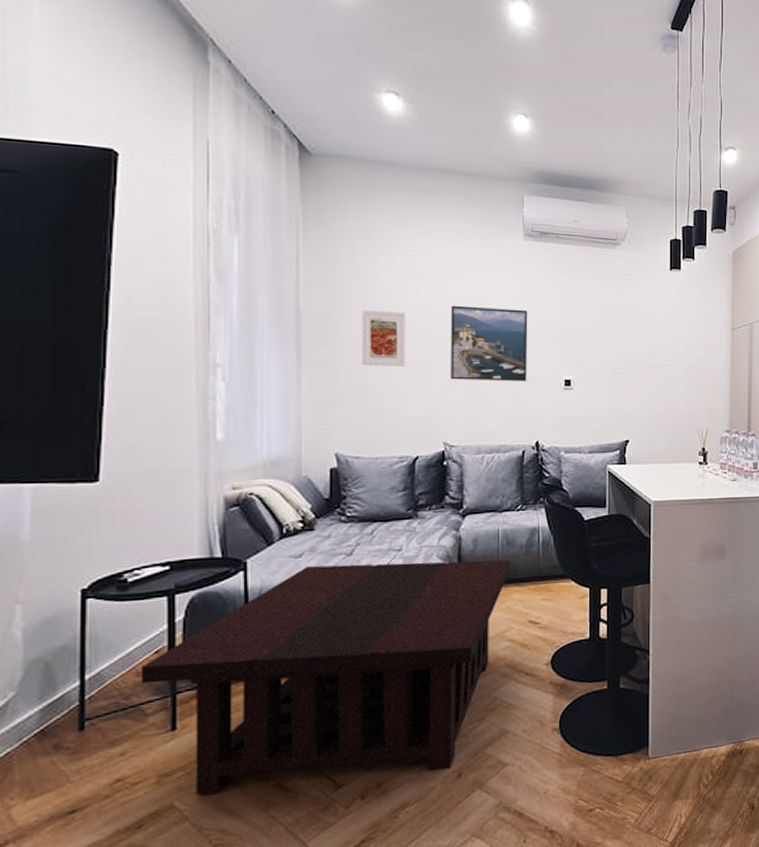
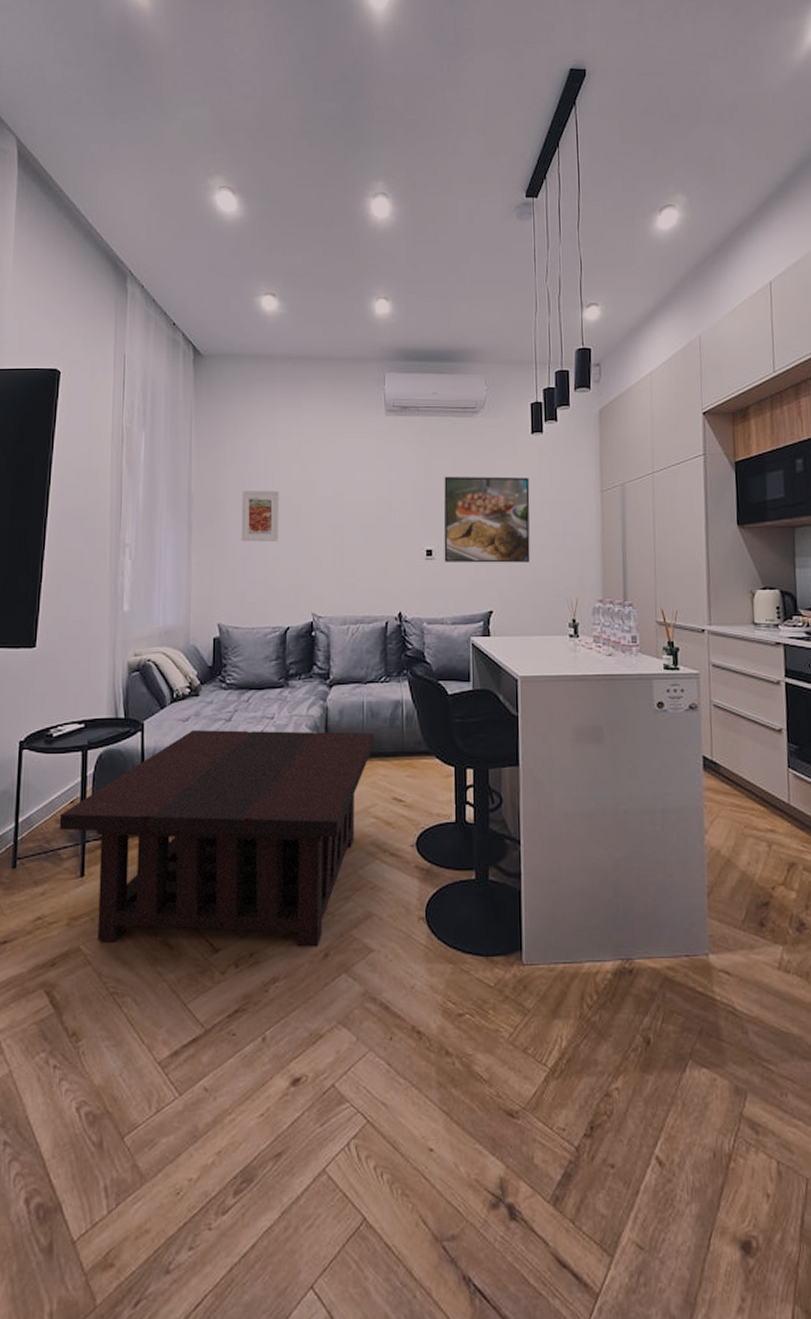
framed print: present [450,305,528,382] -> none [318,481,390,553]
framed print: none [582,306,667,394] -> present [443,476,530,563]

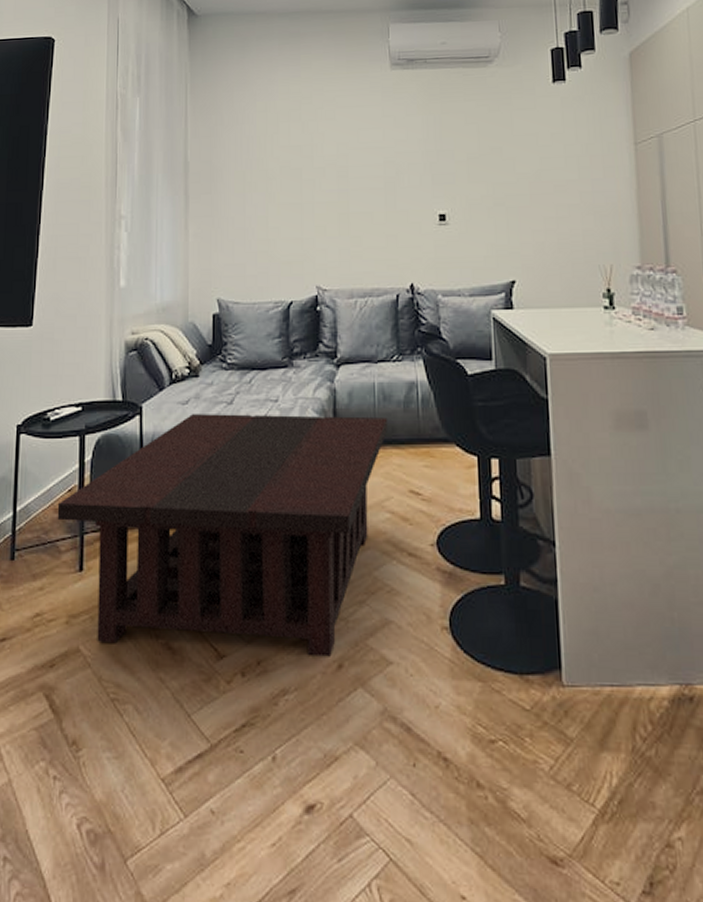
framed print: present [241,490,280,542] -> none [240,154,280,210]
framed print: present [443,476,530,563] -> none [456,131,556,228]

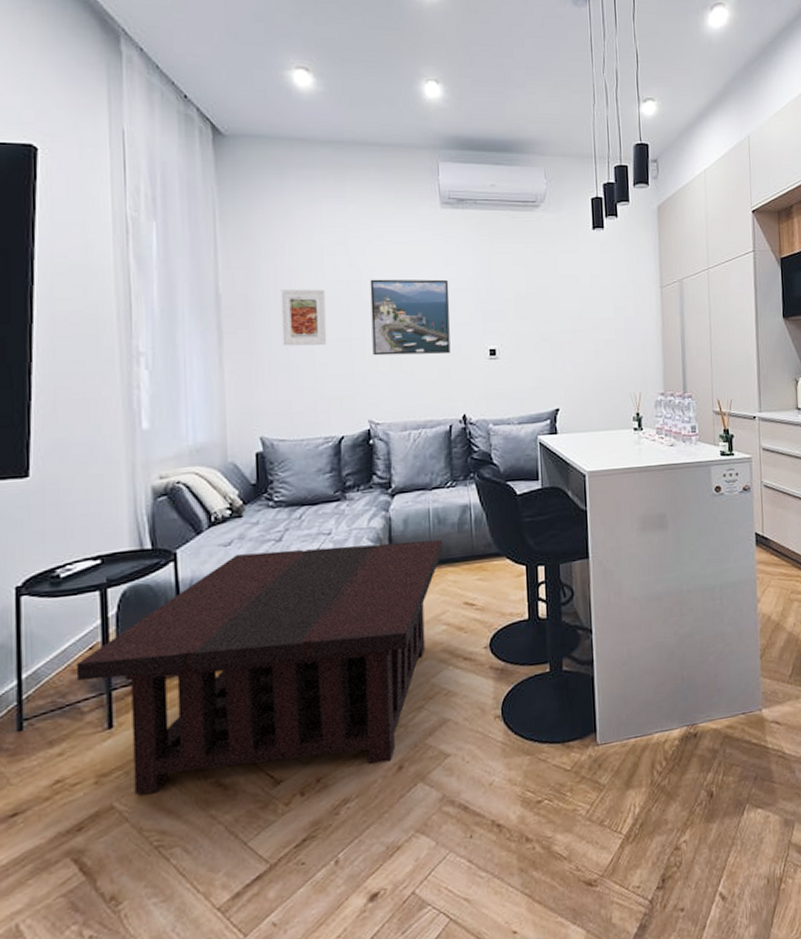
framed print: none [240,154,280,210] -> present [281,289,327,346]
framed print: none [321,142,399,221] -> present [370,279,451,356]

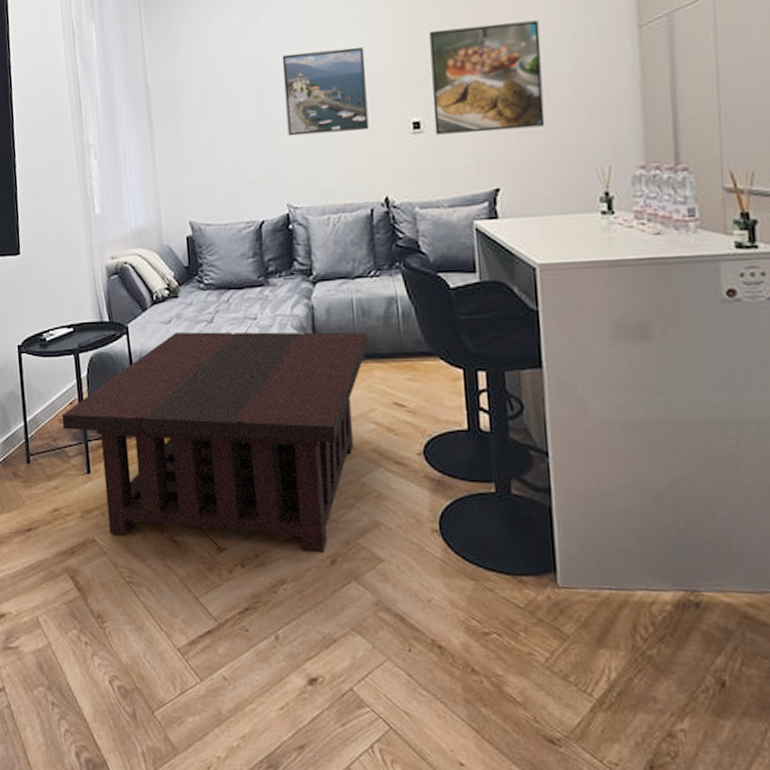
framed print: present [281,289,327,346] -> none [199,70,244,131]
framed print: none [505,272,595,361] -> present [429,20,545,135]

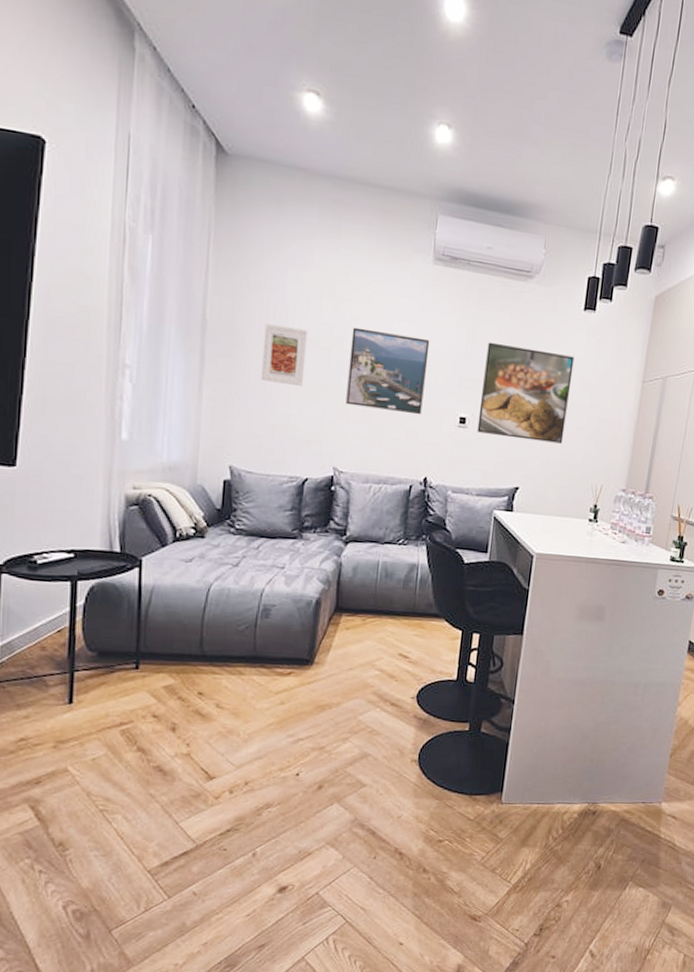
coffee table: present [61,332,369,553] -> none [44,572,388,780]
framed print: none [199,70,244,131] -> present [261,324,308,386]

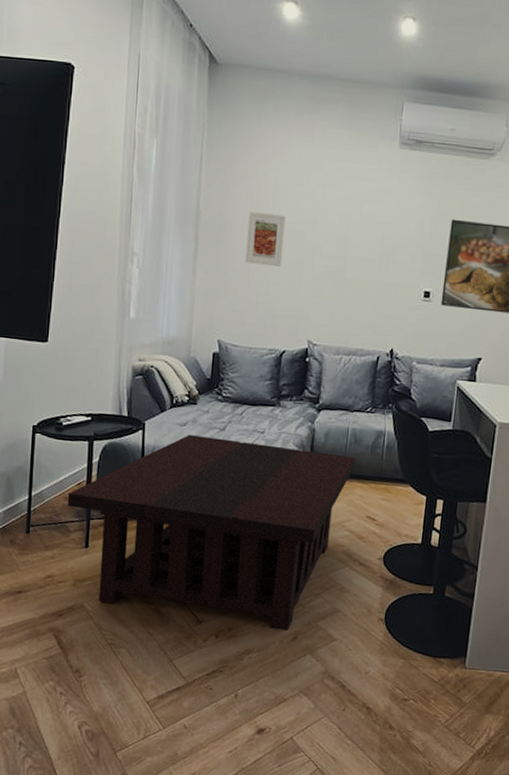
coffee table: none [44,572,388,780] -> present [67,435,357,631]
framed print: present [346,327,430,415] -> none [319,211,396,291]

